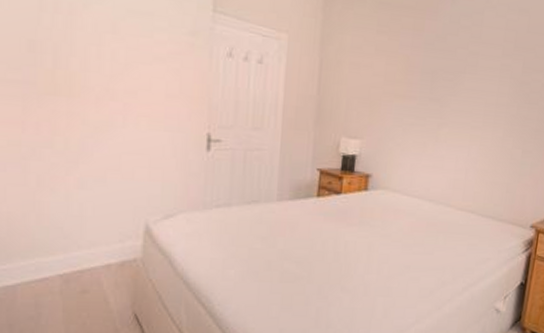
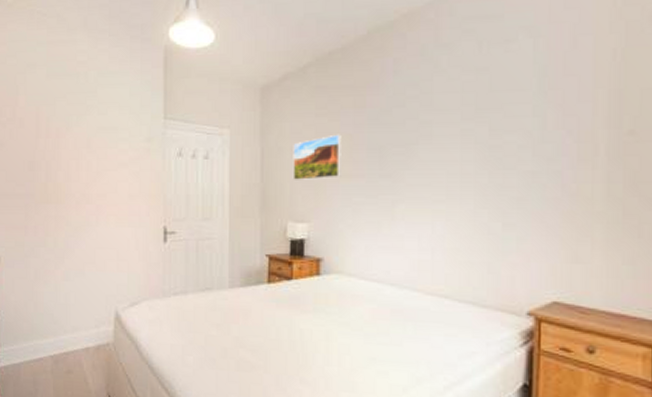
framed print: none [349,54,400,98] -> present [293,134,342,180]

